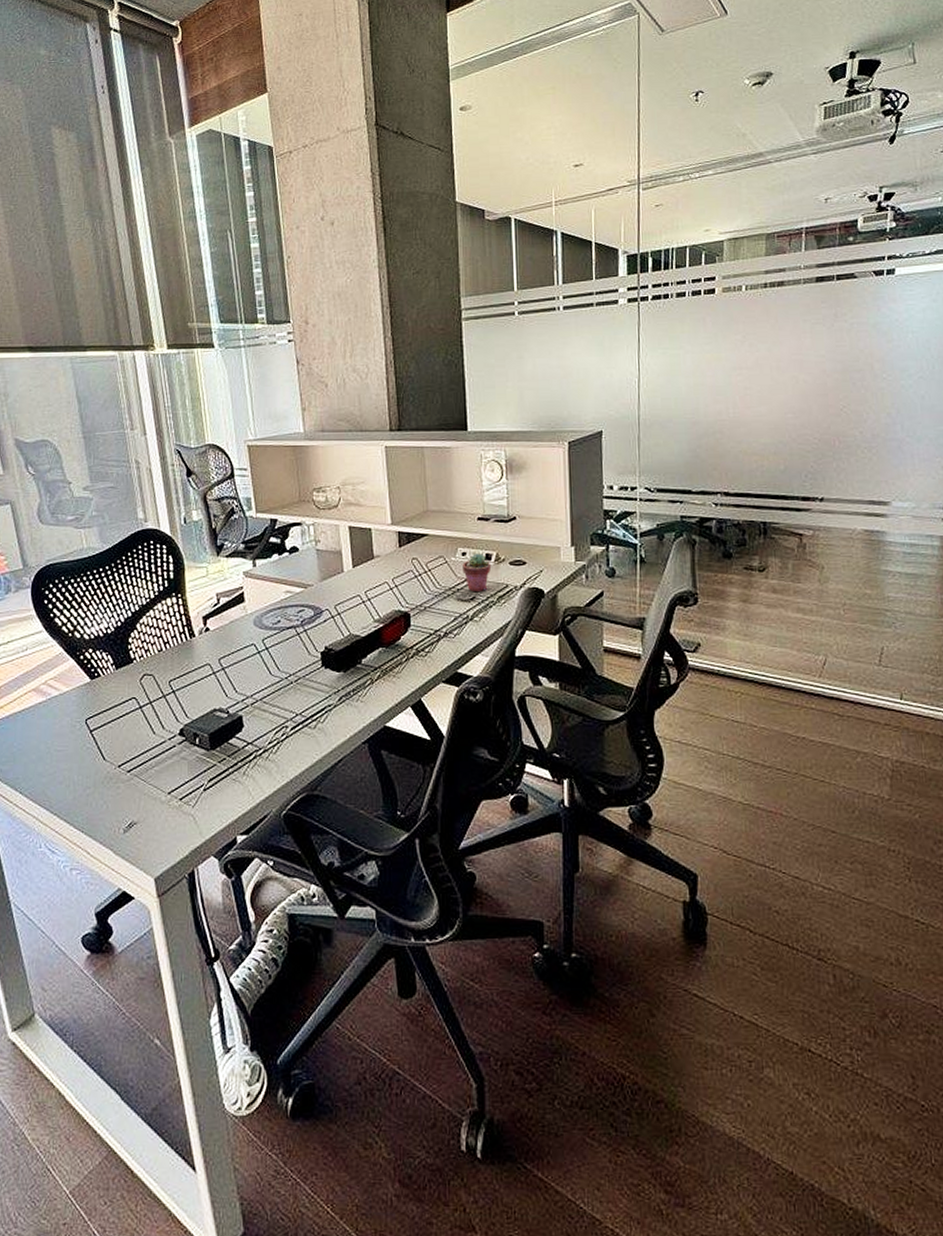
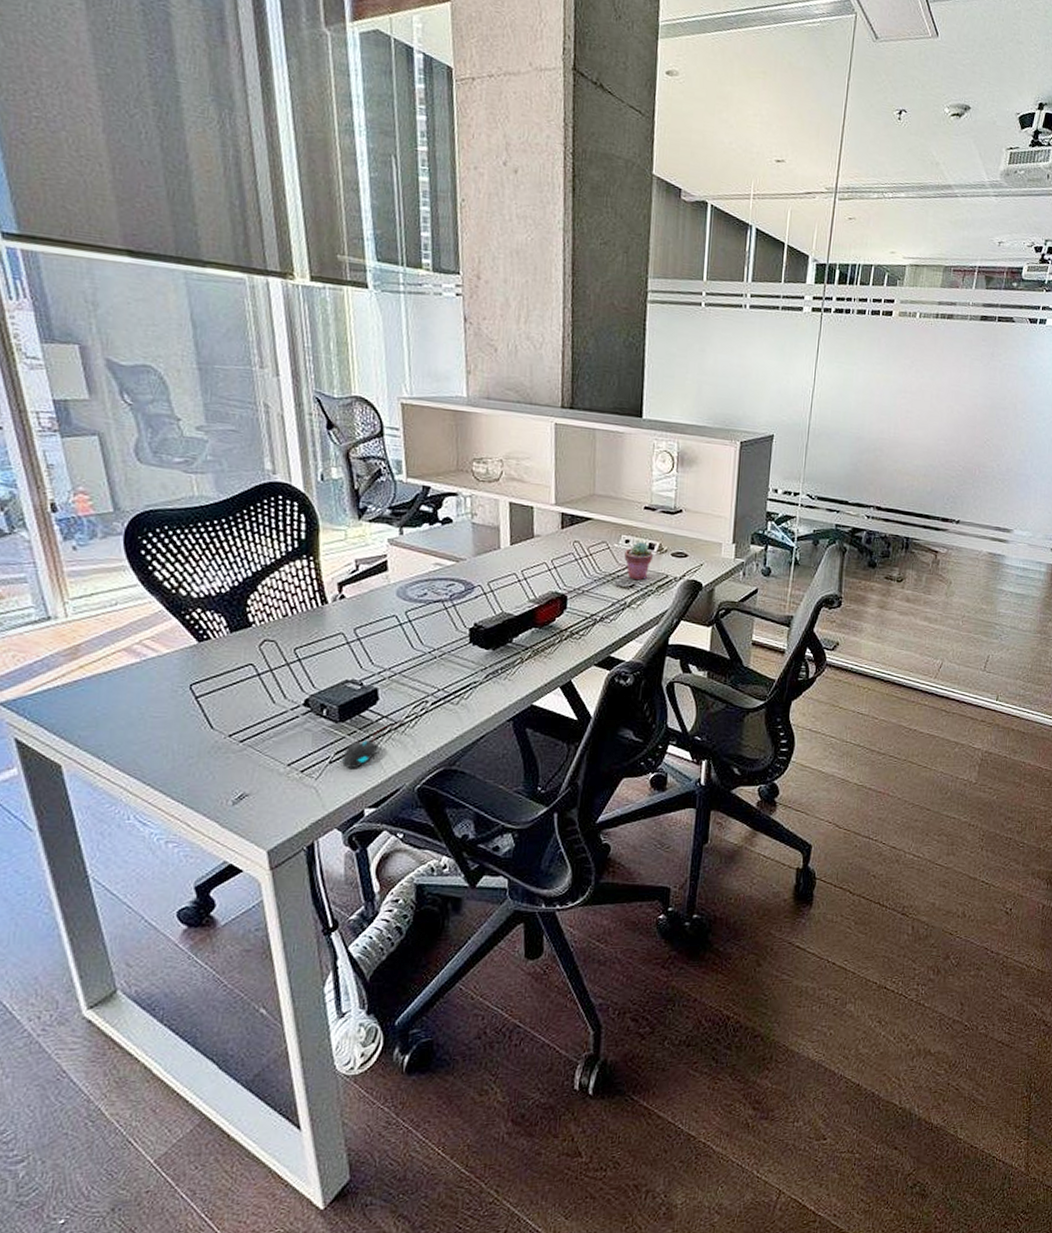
mouse: none [214,745,266,795] -> present [341,719,402,768]

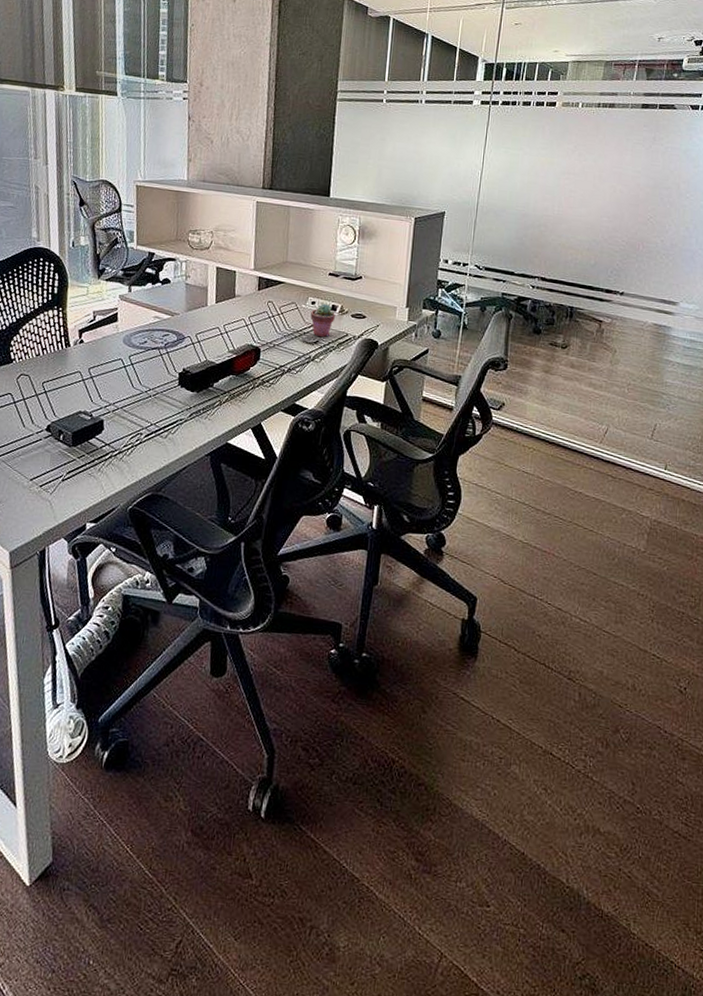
mouse: present [341,719,402,768] -> none [71,448,121,487]

